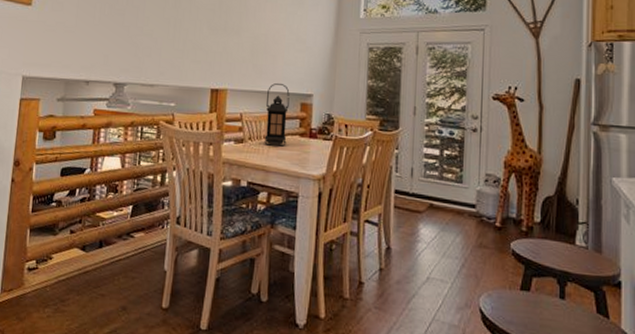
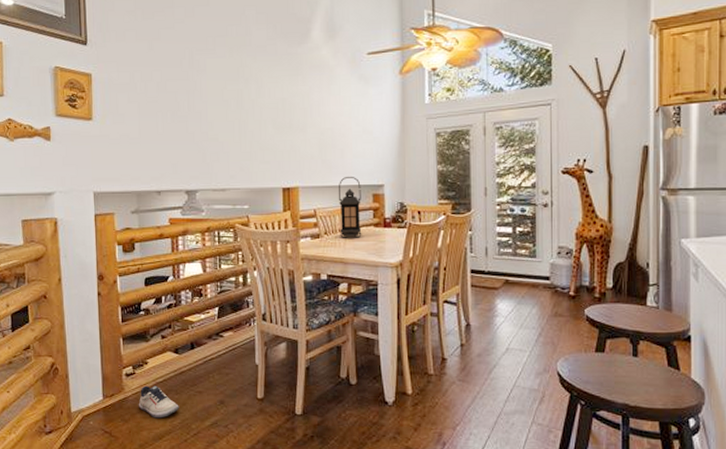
shoe: none [36,282,79,321] -> present [138,385,179,419]

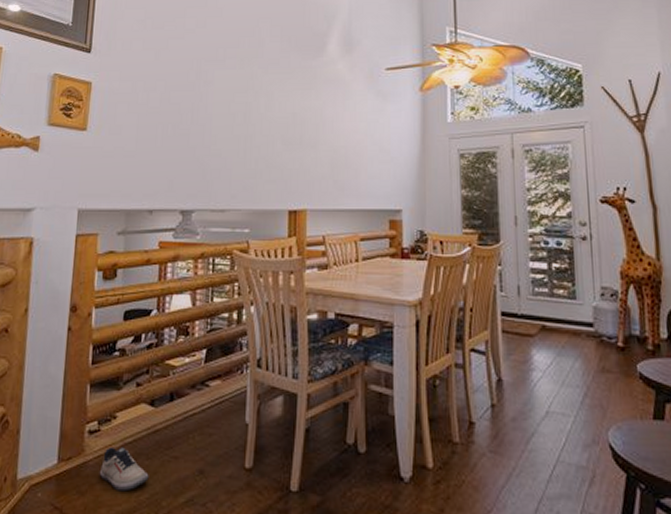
lantern: present [339,176,362,240] -> none [351,199,376,272]

